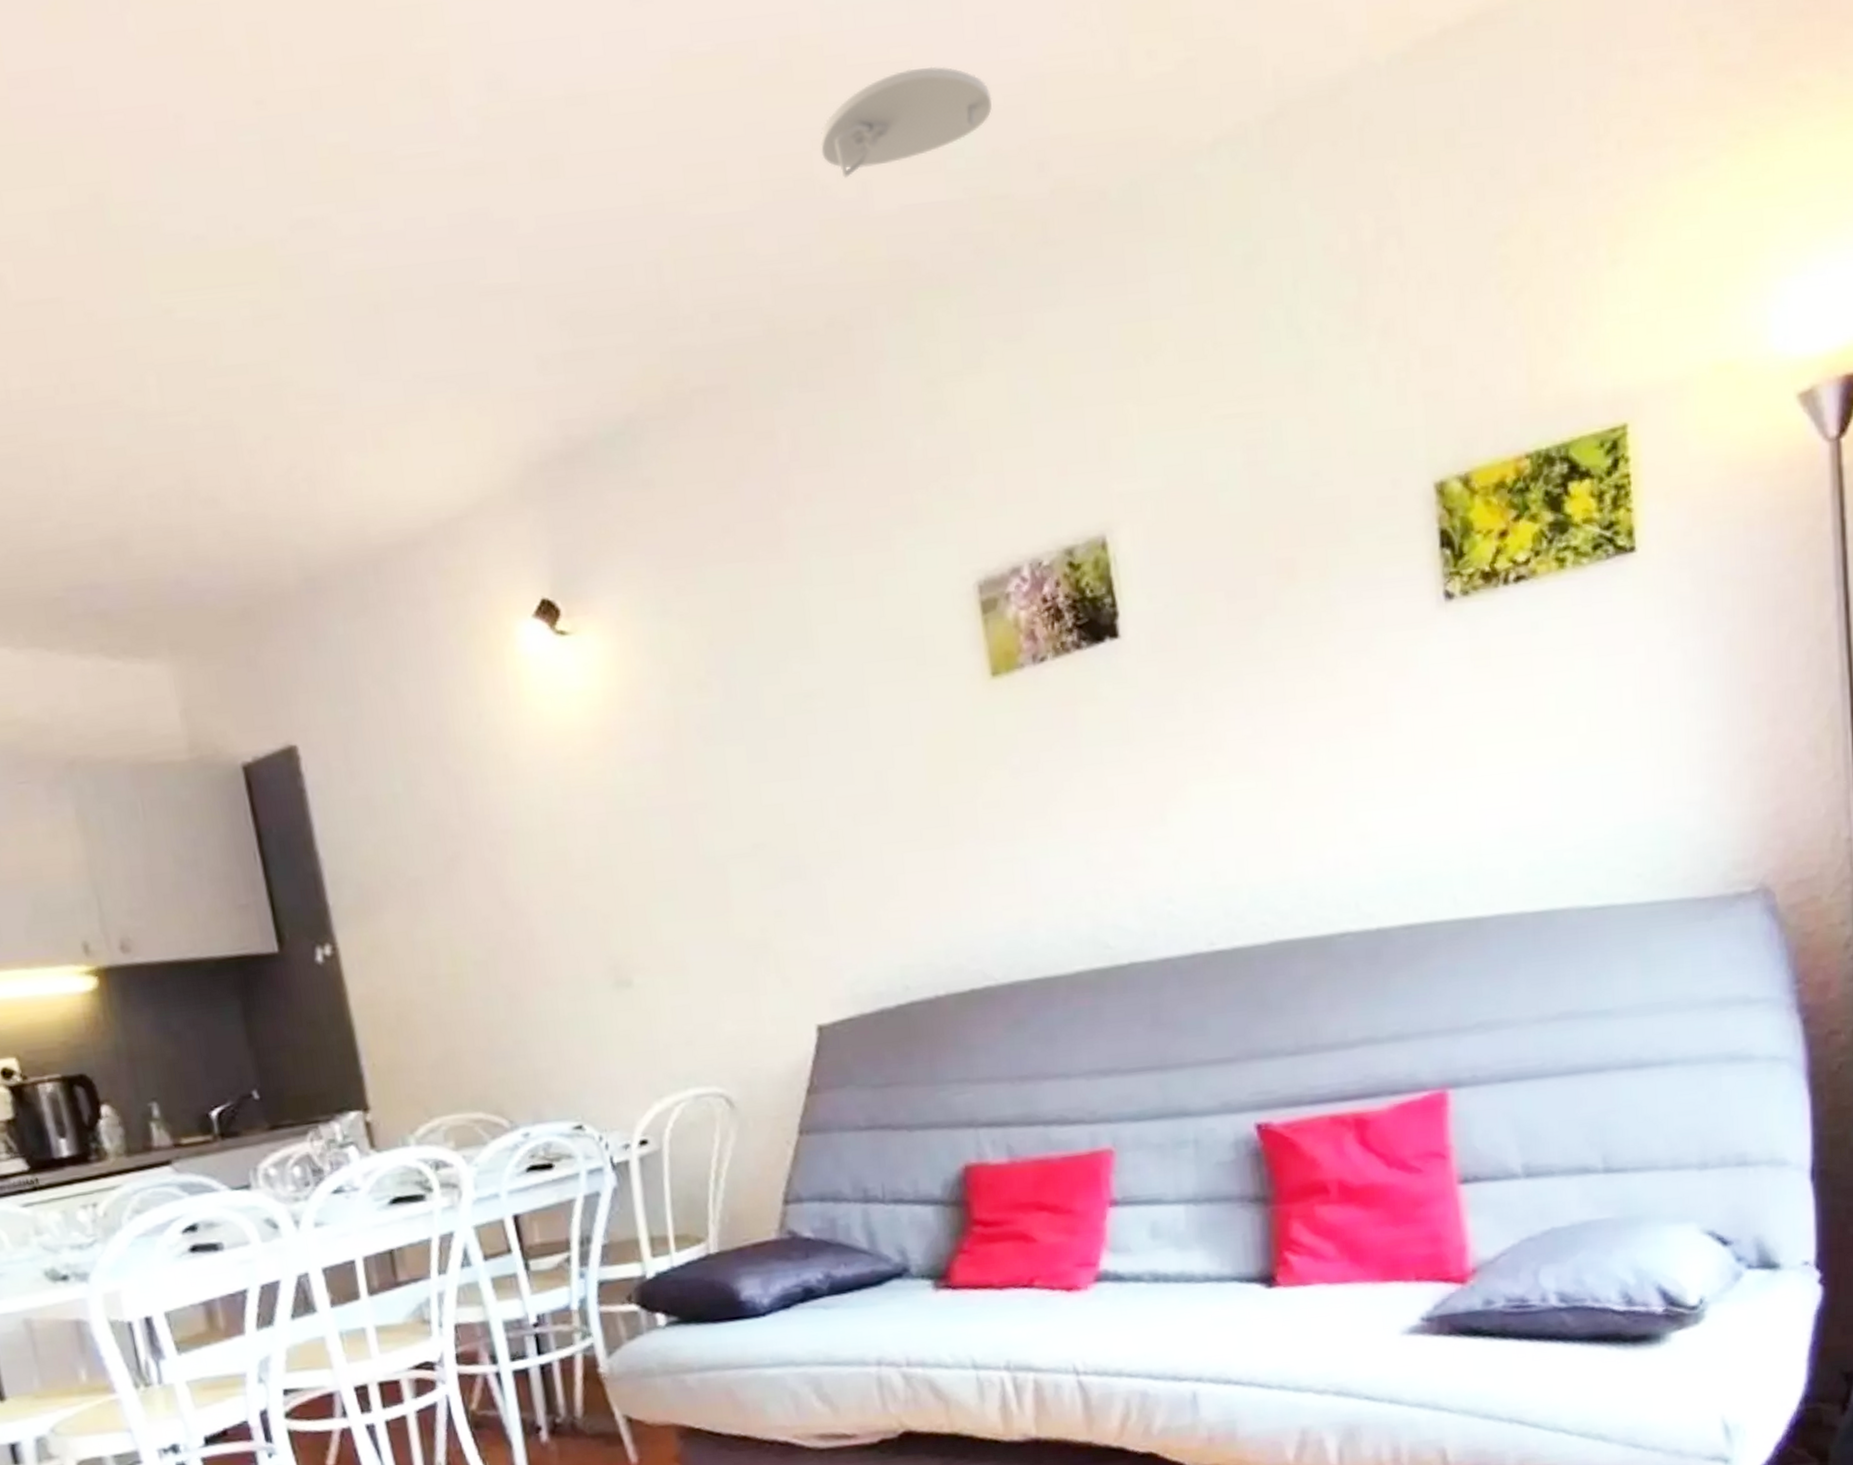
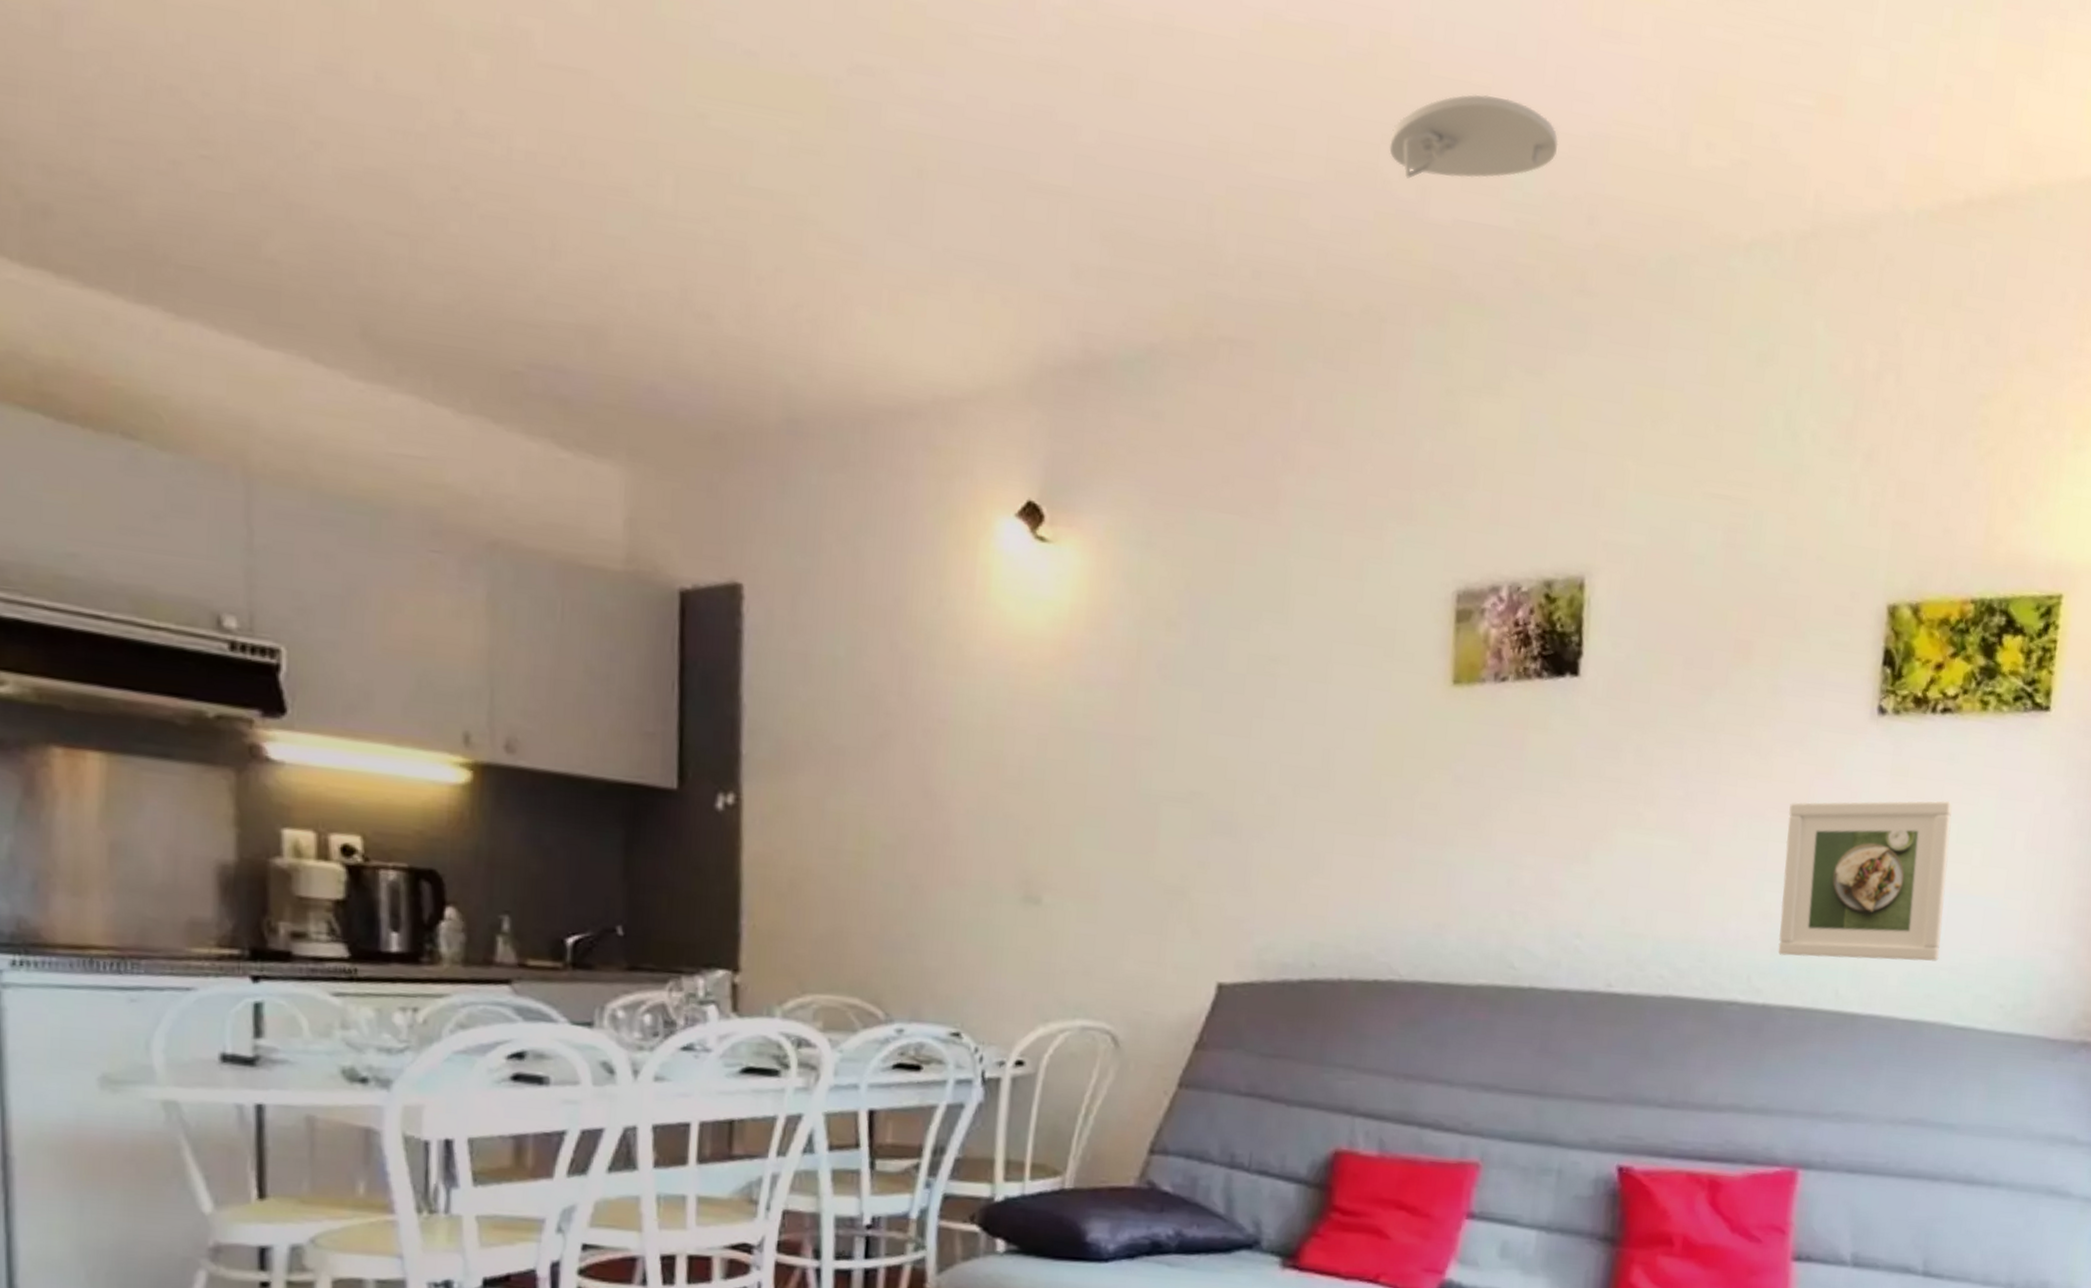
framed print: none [1367,673,1560,874] -> present [1778,800,1954,961]

